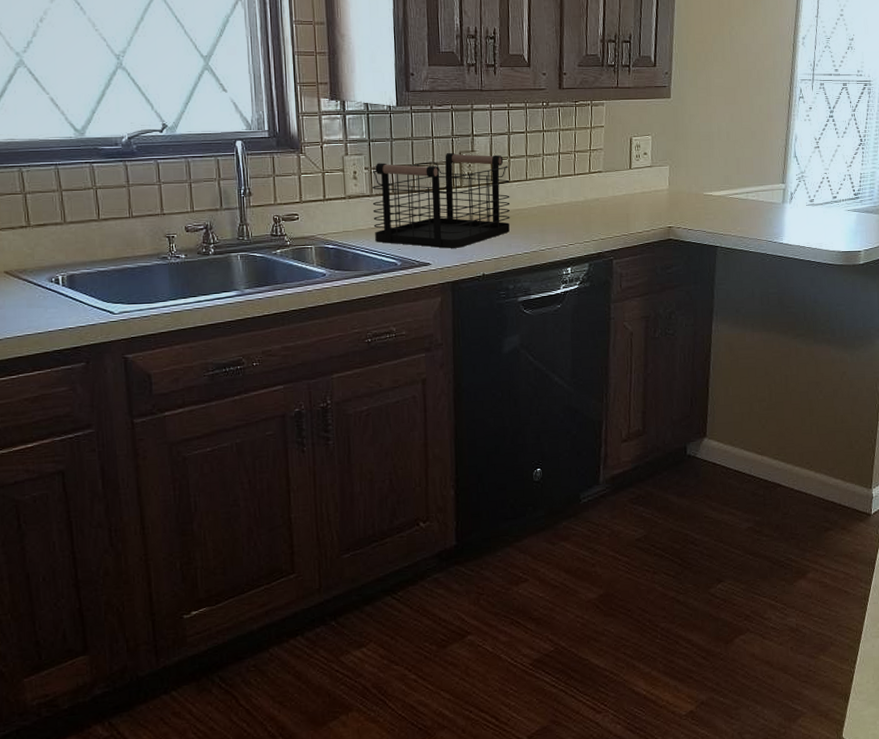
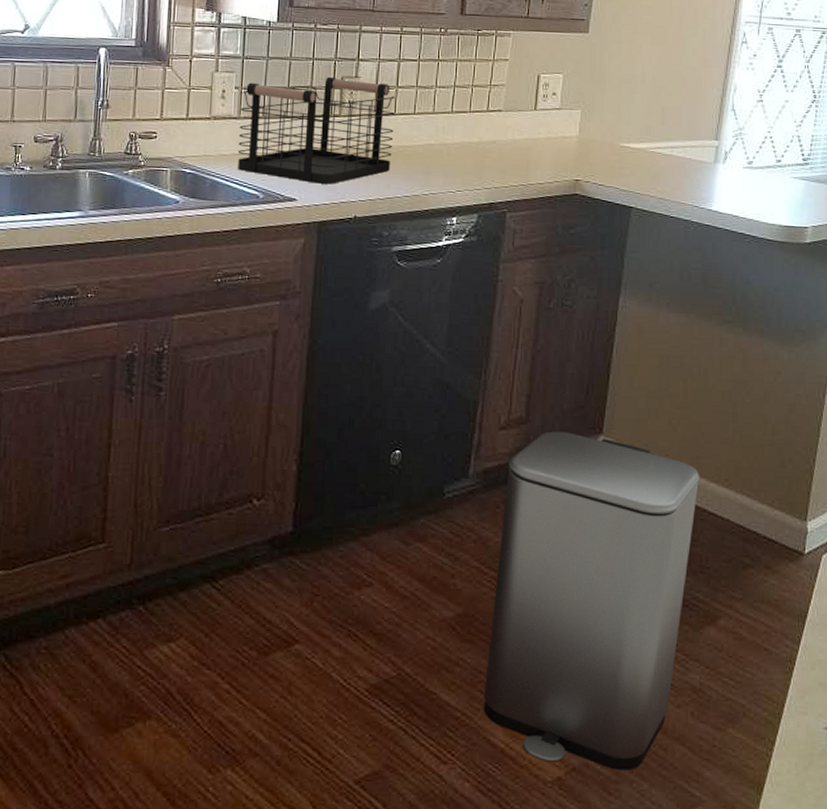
pedal bin: none [626,438,787,700] -> present [483,431,700,770]

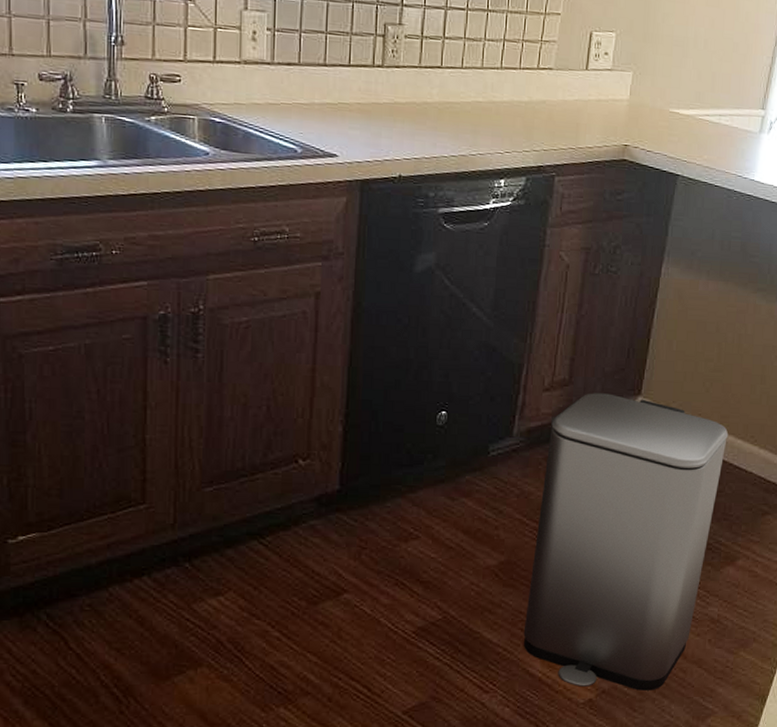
dish rack: present [237,76,395,184] -> none [272,22,442,141]

